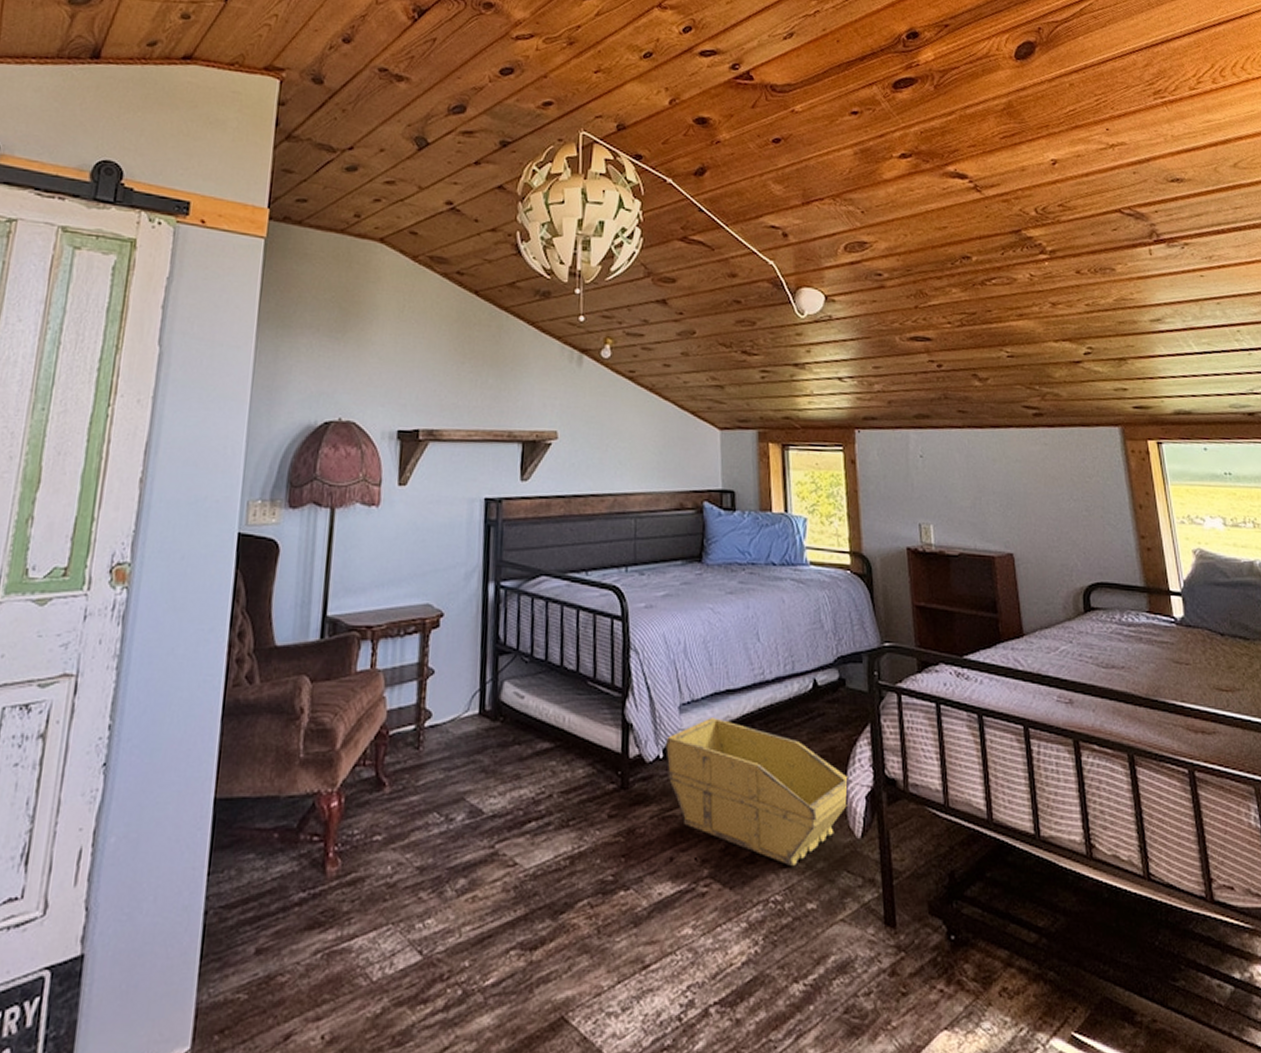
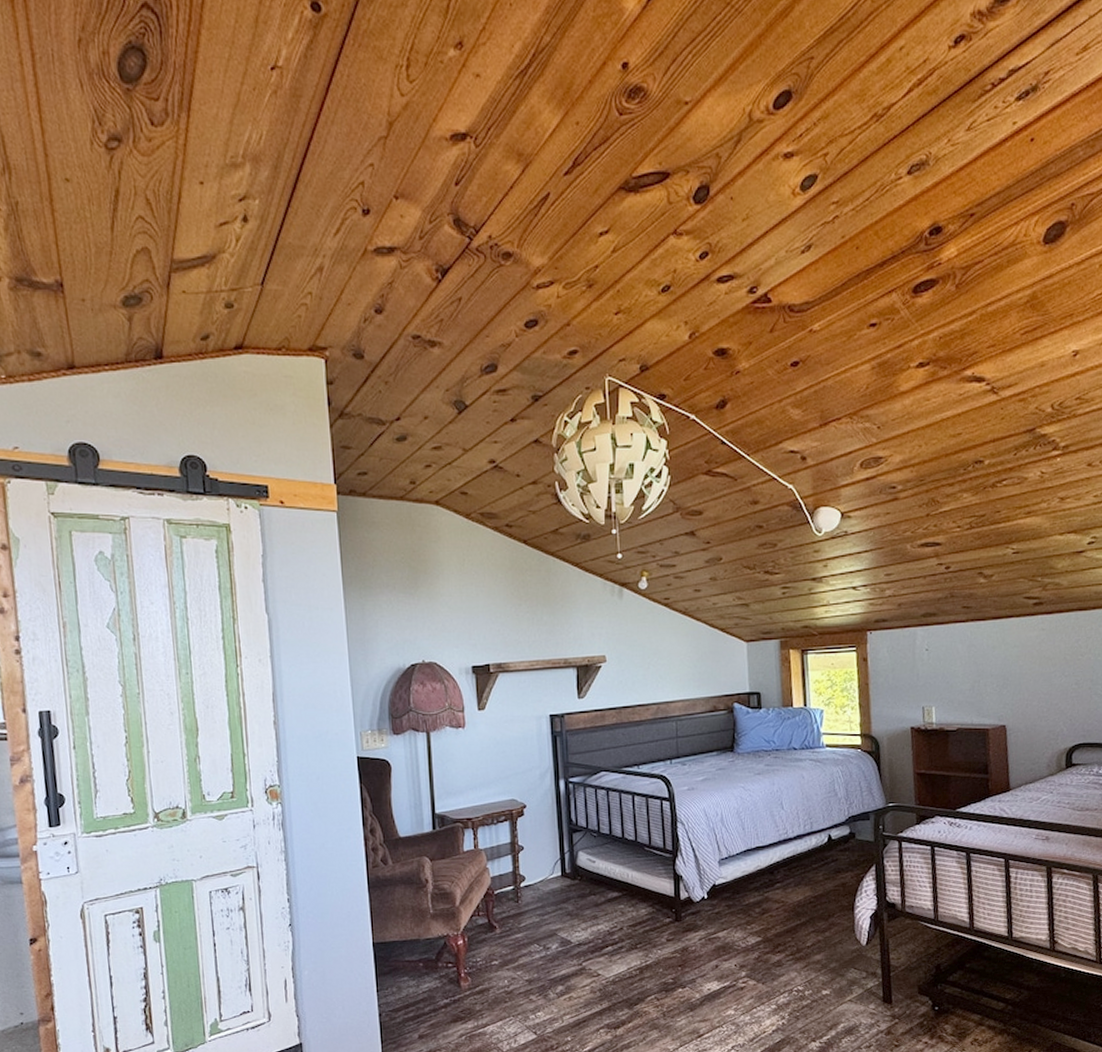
storage bin: present [666,718,849,867] -> none [709,868,856,967]

